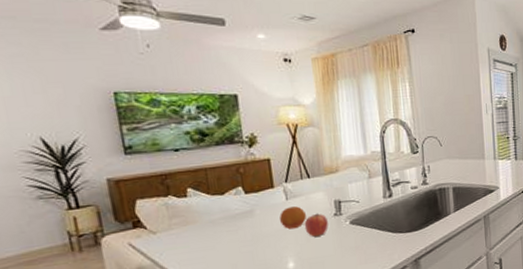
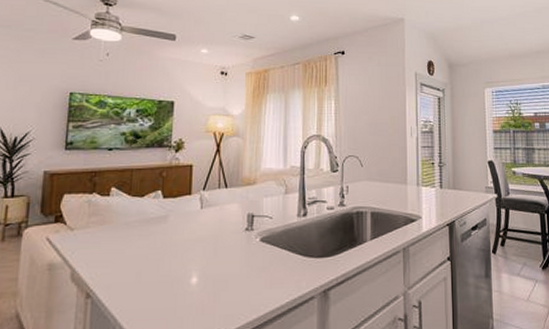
fruit: present [280,206,306,229] -> none [192,216,217,239]
fruit: present [304,213,328,237] -> none [214,226,238,251]

